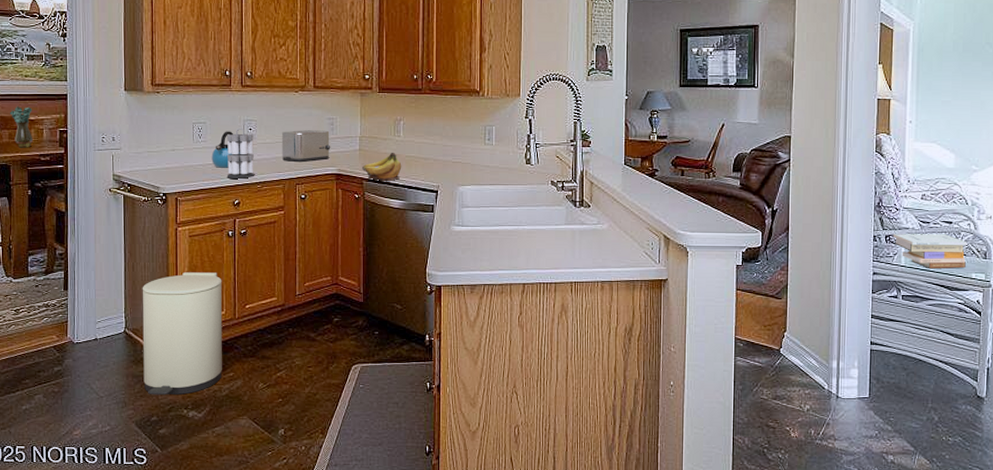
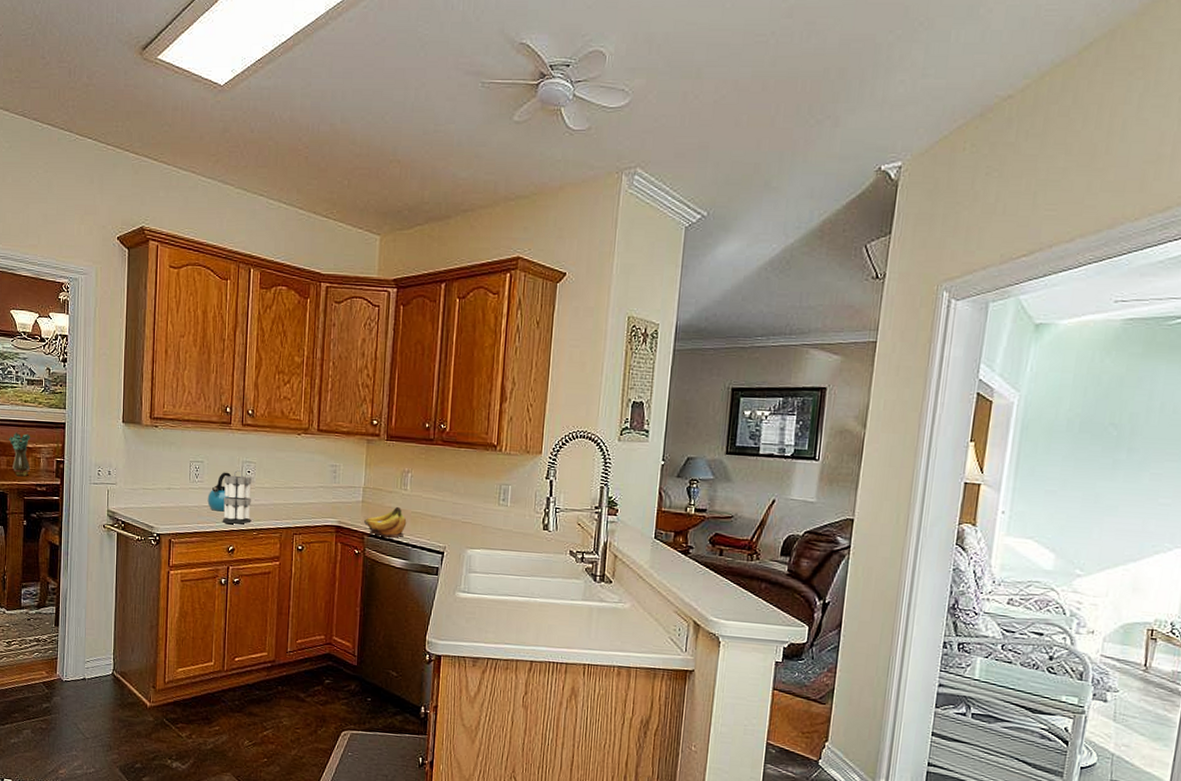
pedal bin: present [142,272,223,395] -> none [129,618,212,744]
toaster: present [281,129,331,163] -> none [280,475,332,511]
books: present [892,234,968,269] -> none [967,641,1060,689]

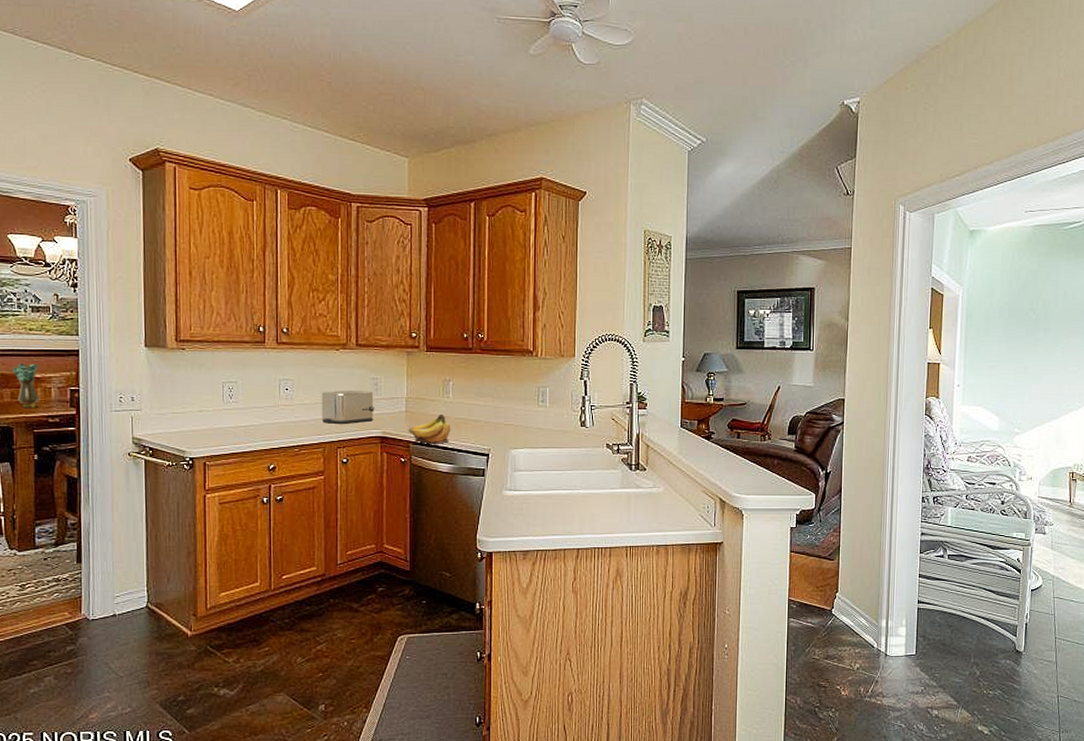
kettle: present [207,472,238,512] -> none [243,391,277,431]
spice rack: present [222,469,252,524] -> none [260,387,292,442]
toaster: none [280,475,332,511] -> present [321,389,375,425]

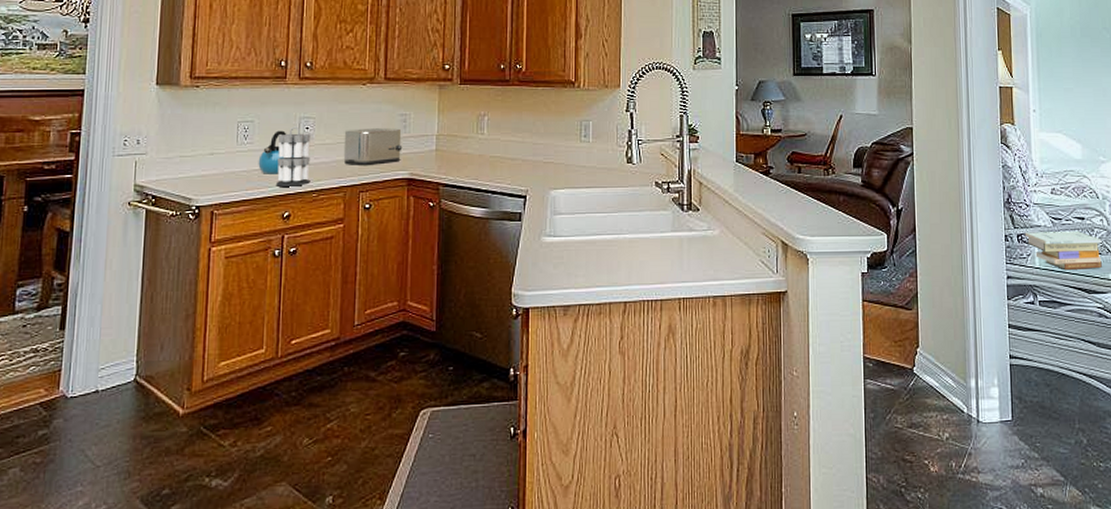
vase: present [11,362,40,409] -> none [9,103,38,155]
kettle: none [243,391,277,431] -> present [258,130,295,174]
spice rack: none [260,387,292,442] -> present [275,126,311,187]
fruit: present [408,414,451,444] -> none [438,152,485,186]
books: none [940,495,1010,528] -> present [1024,231,1102,270]

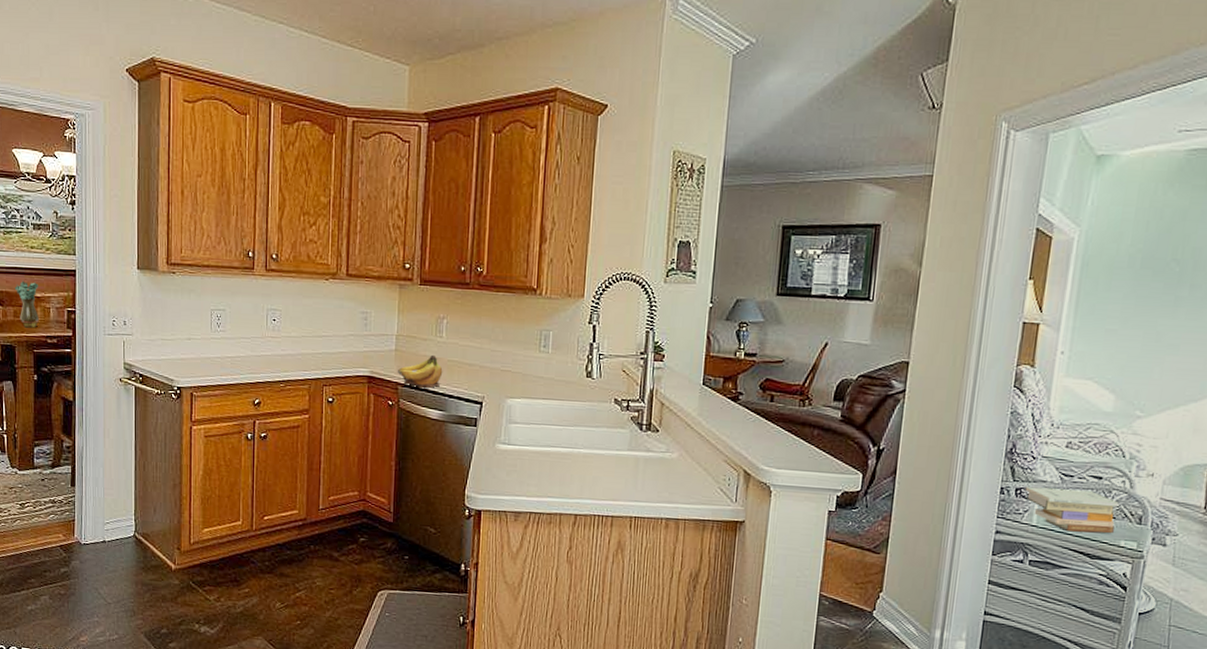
vase: none [9,103,38,155] -> present [14,280,40,328]
kettle: present [258,130,295,174] -> none [231,320,263,363]
spice rack: present [275,126,311,187] -> none [247,317,278,376]
toaster: present [343,127,403,166] -> none [308,323,364,361]
fruit: none [438,152,485,186] -> present [397,354,443,388]

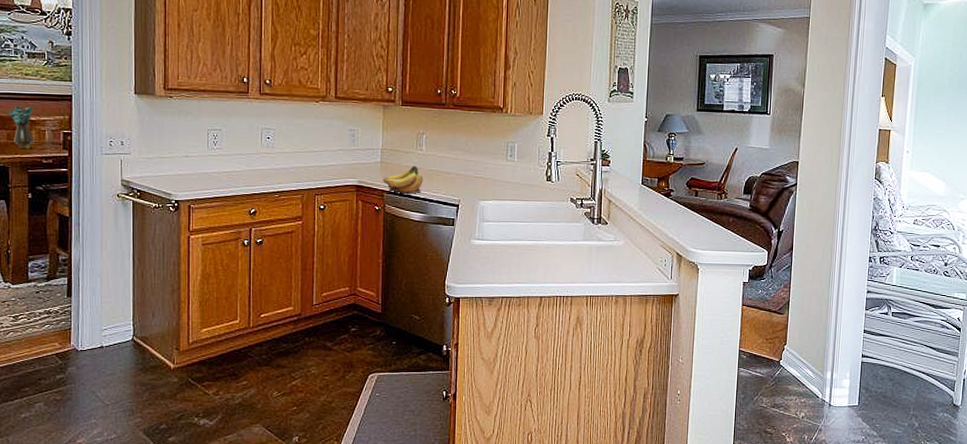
books: present [1025,486,1119,534] -> none [886,255,952,289]

